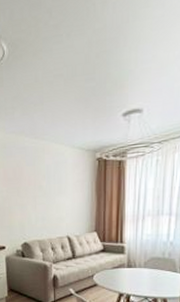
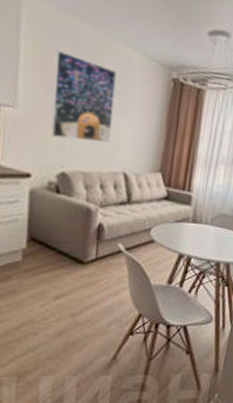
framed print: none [11,160,55,219] -> present [51,49,117,143]

